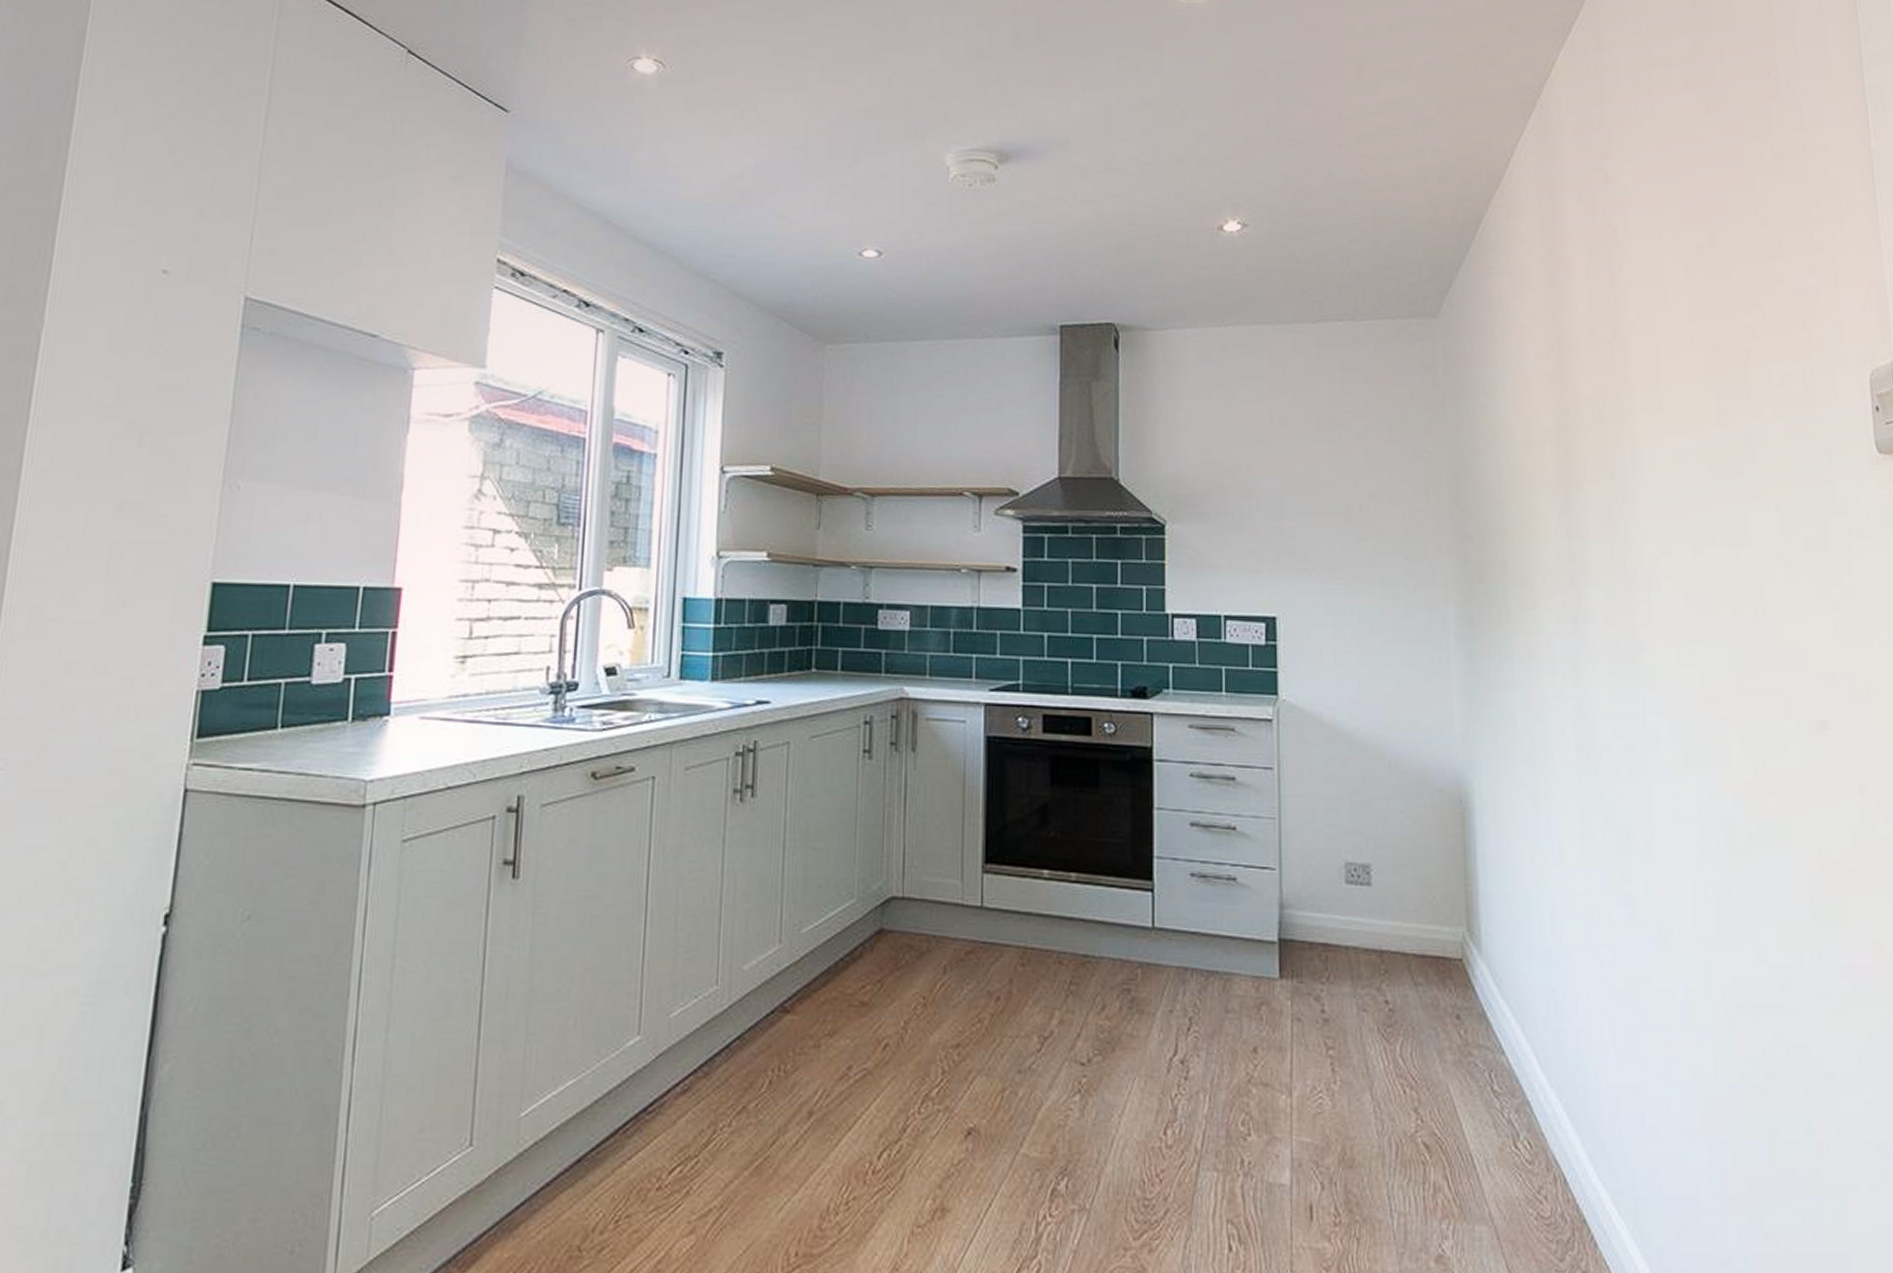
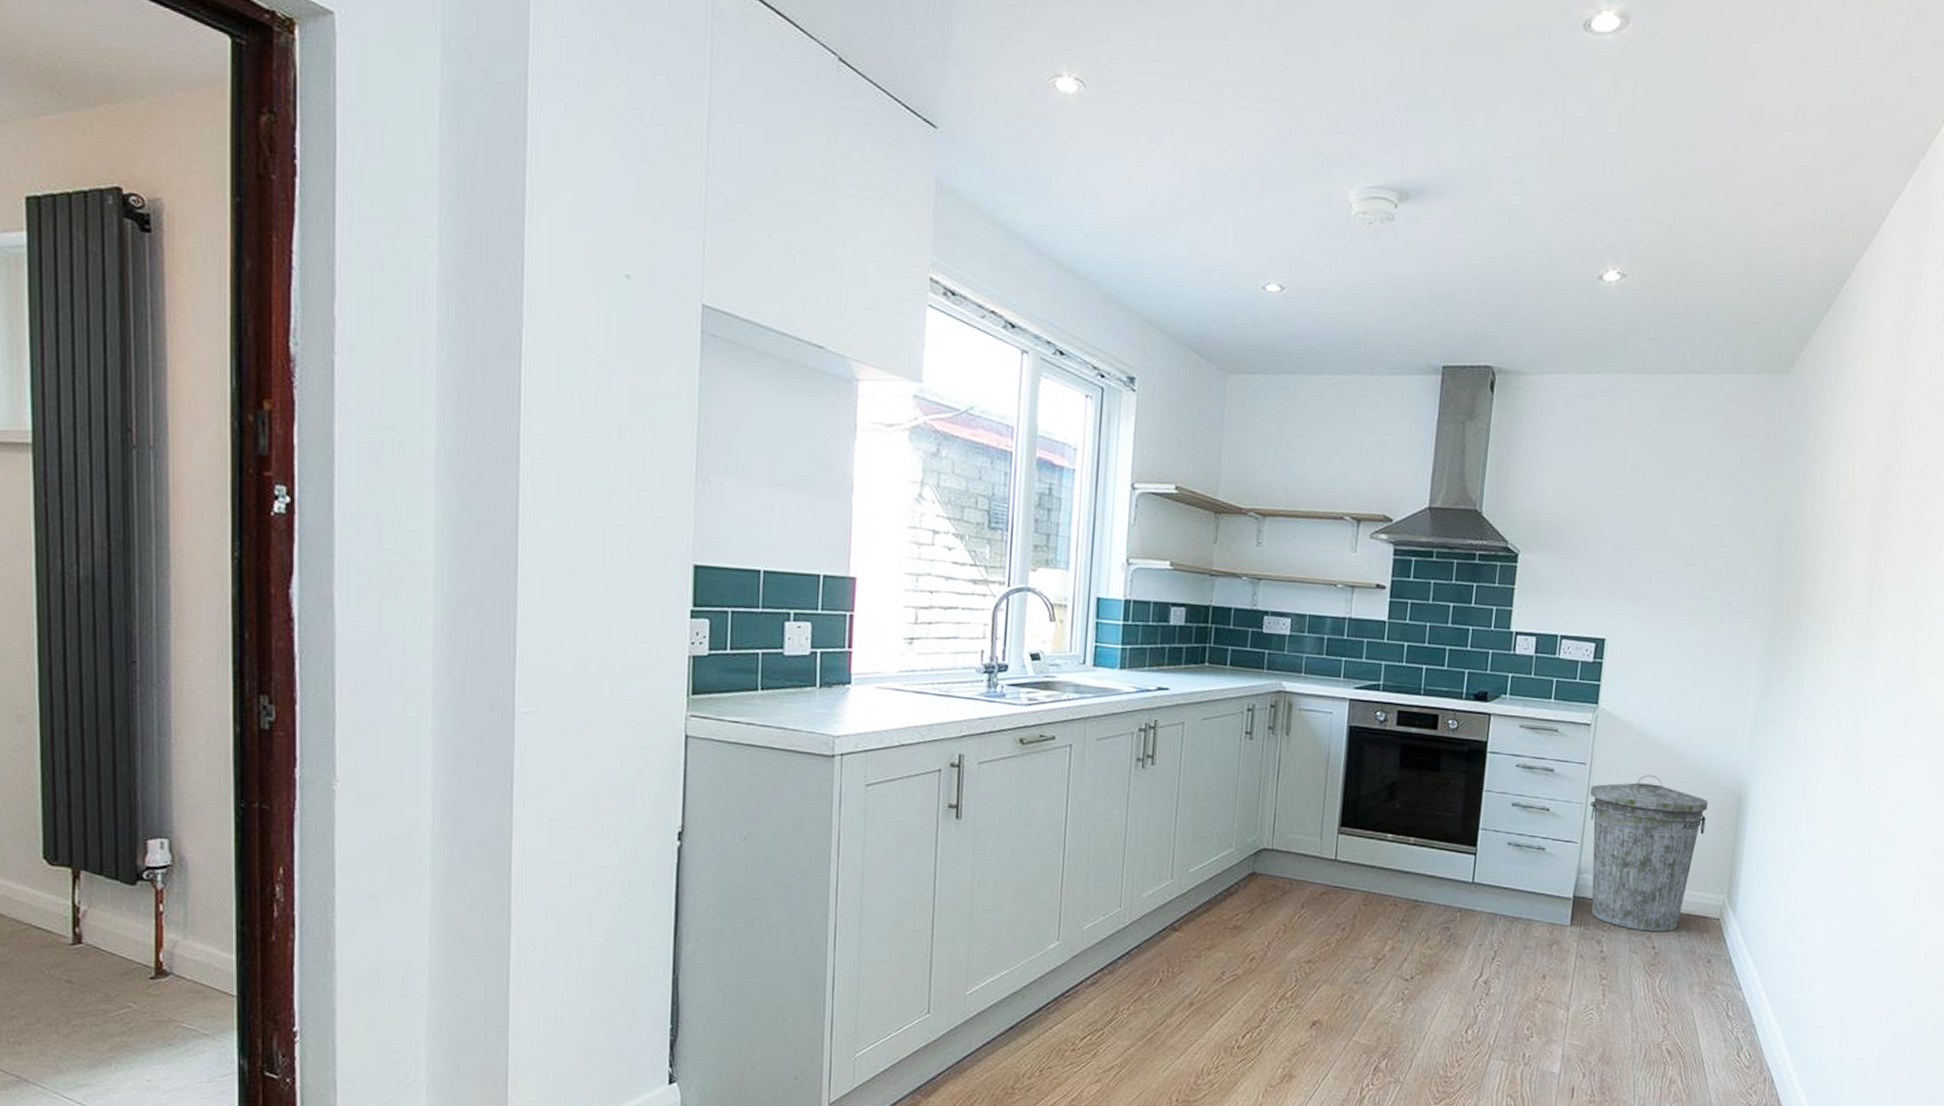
trash can: none [1281,778,1426,981] -> present [1589,774,1708,932]

